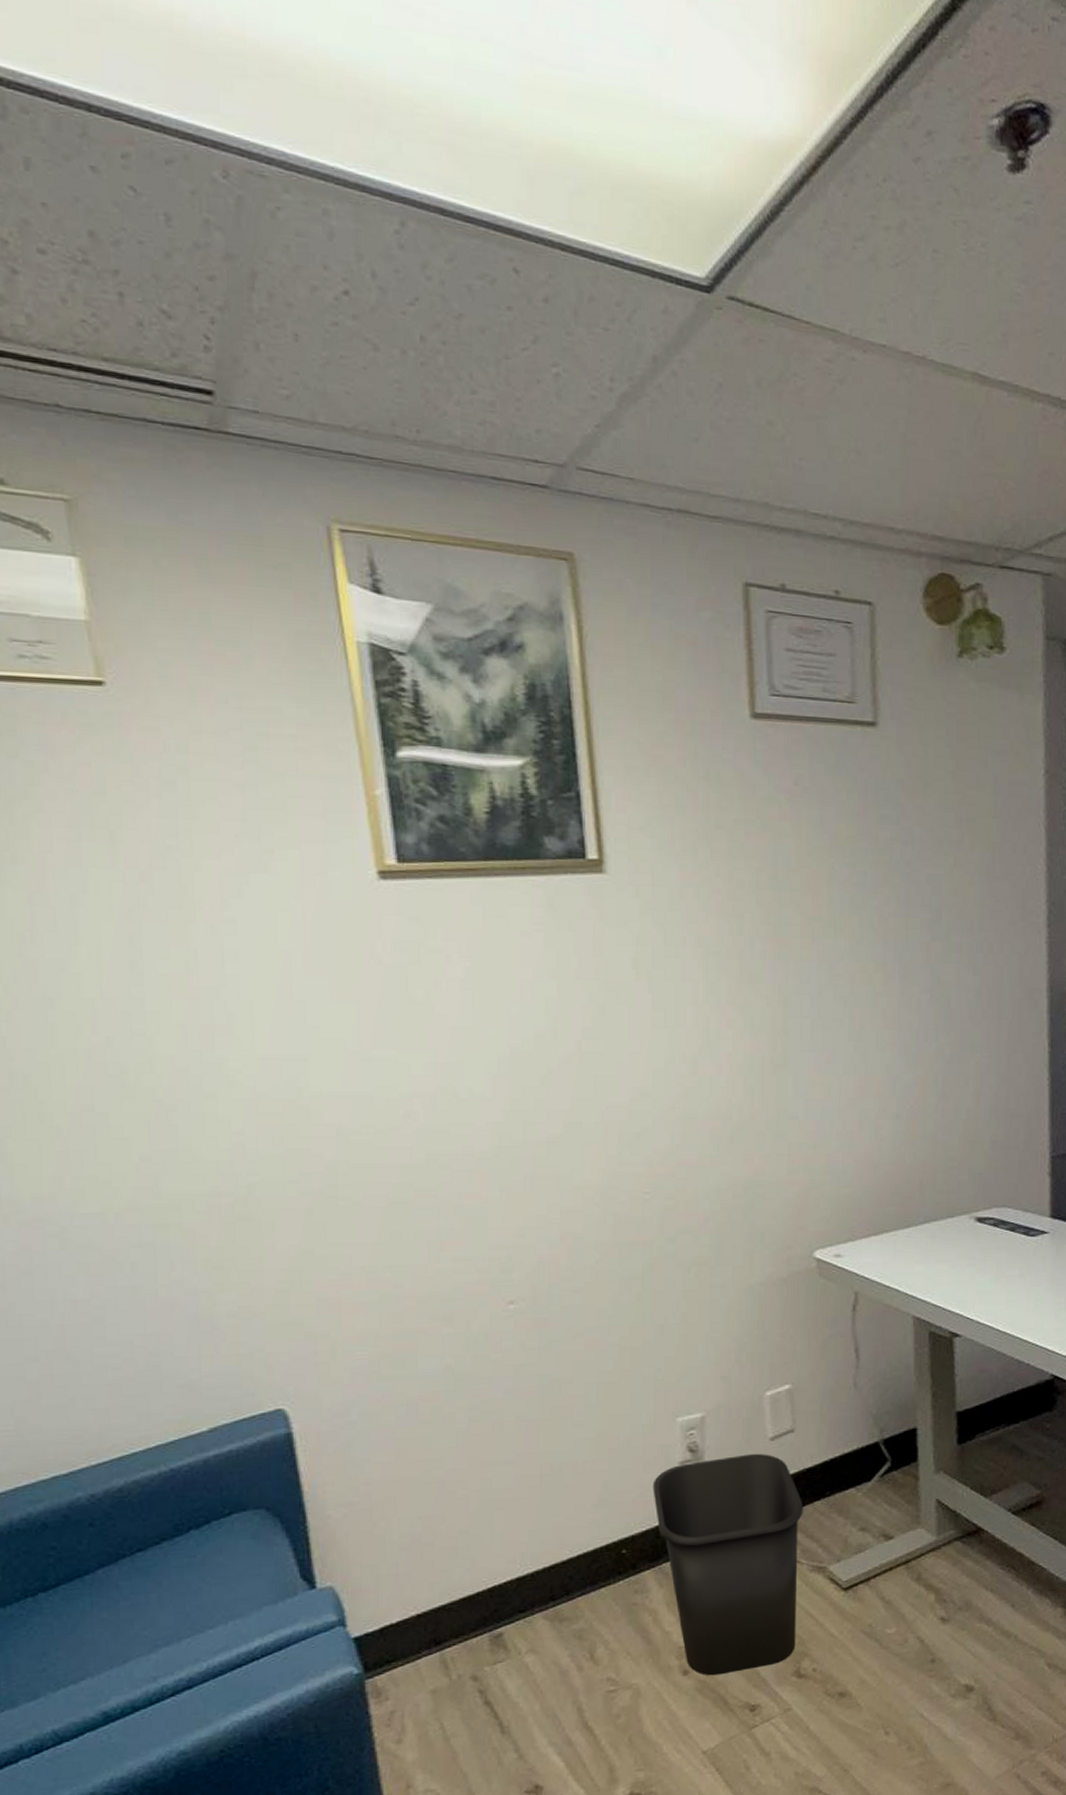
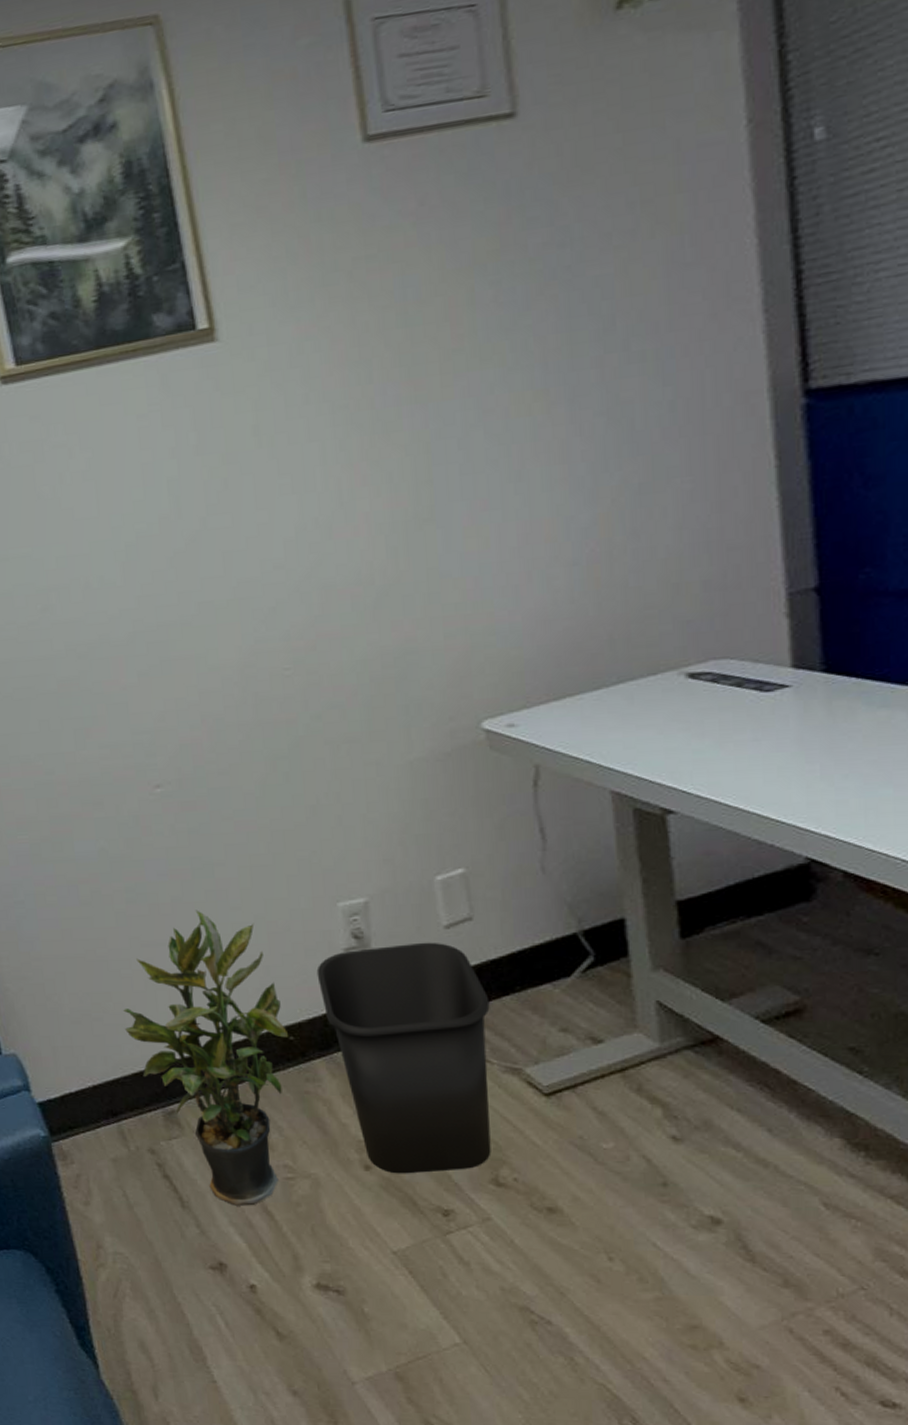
potted plant: none [456,1427,622,1725] -> present [123,910,289,1206]

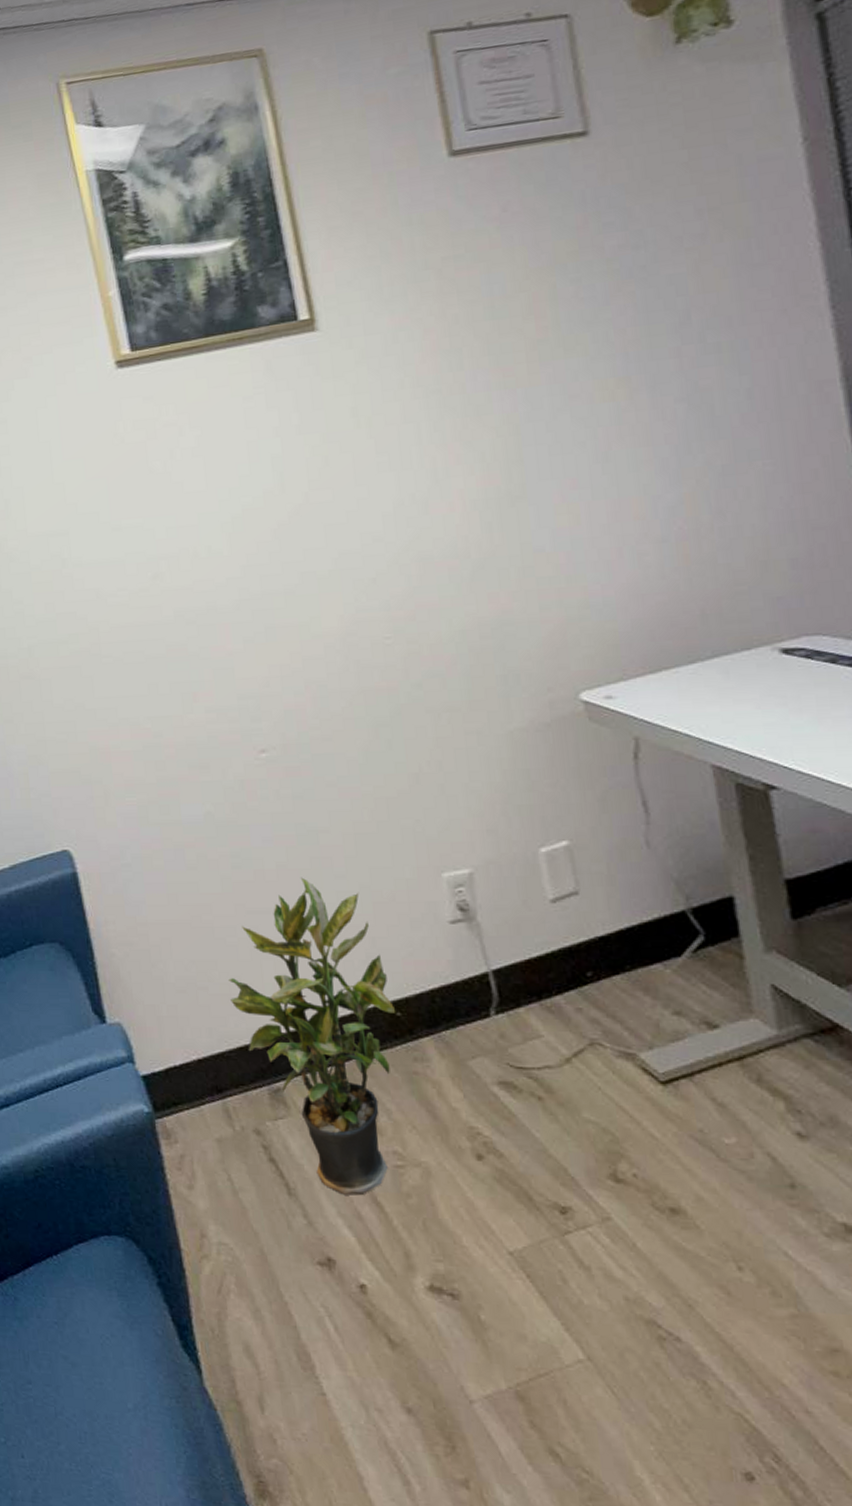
waste bin: present [316,942,491,1174] -> none [422,916,608,1166]

